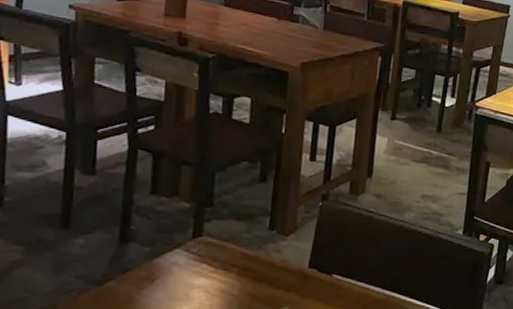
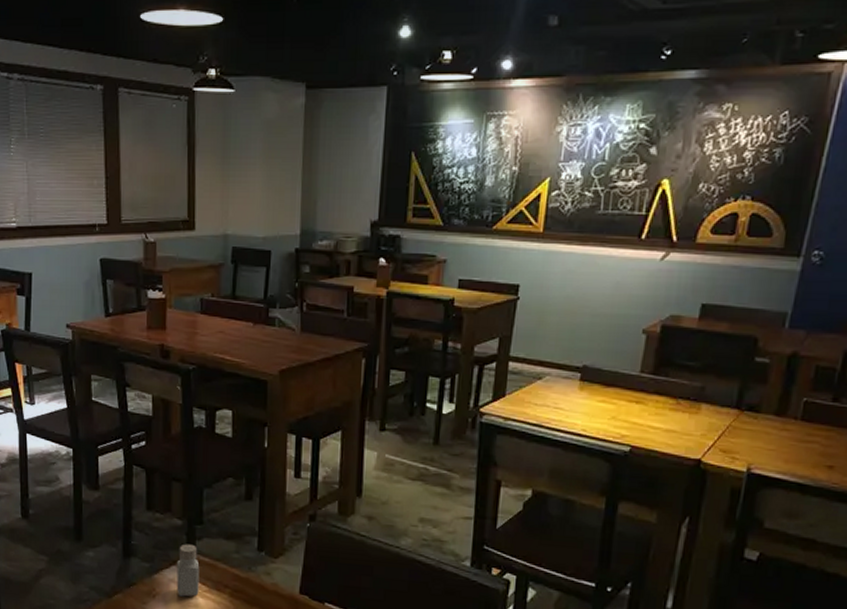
pepper shaker: none [179,226,207,279] -> present [176,544,200,597]

